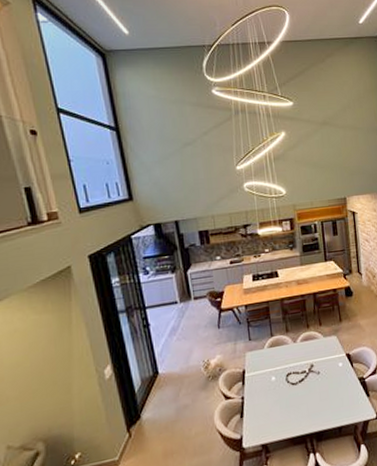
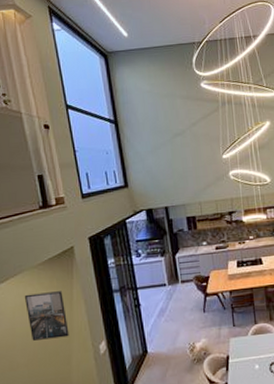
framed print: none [12,315,68,371] -> present [24,291,69,341]

